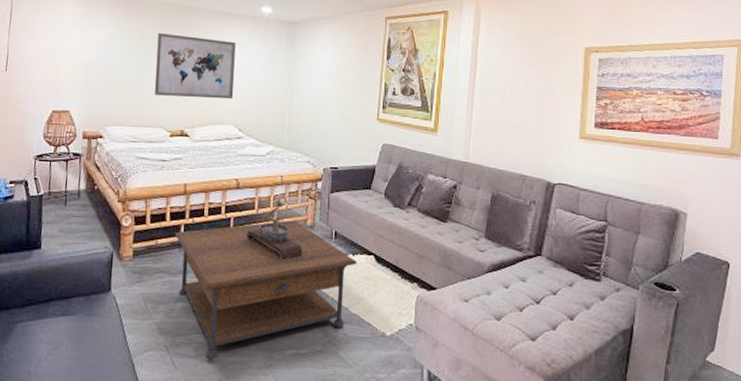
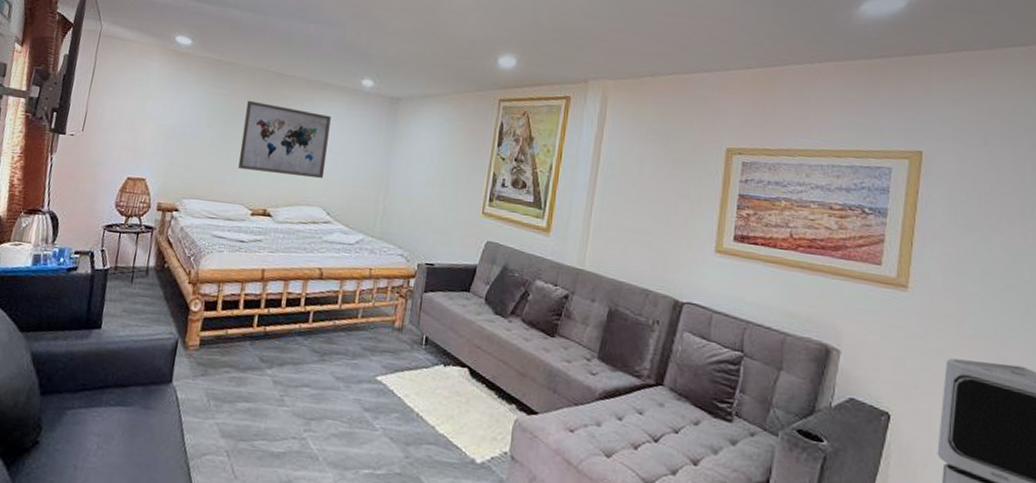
coffee table: present [174,220,357,360] -> none [245,319,448,472]
bonsai tree: present [246,197,303,262] -> none [326,293,388,367]

